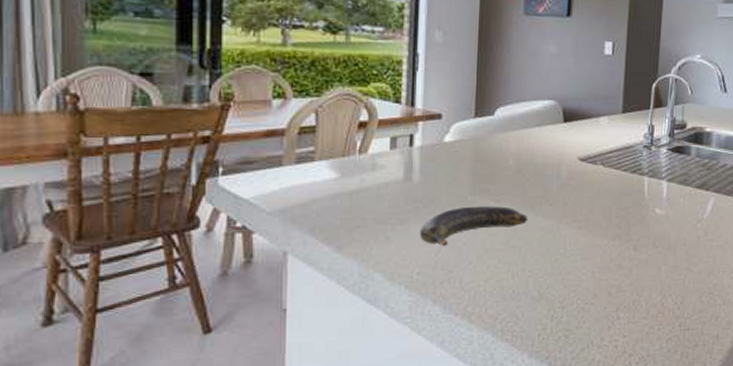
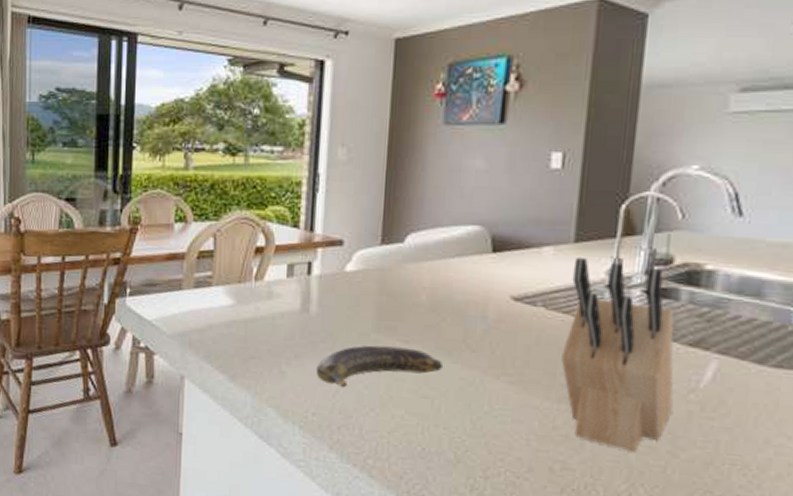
knife block: none [615,124,688,272] -> present [561,256,674,453]

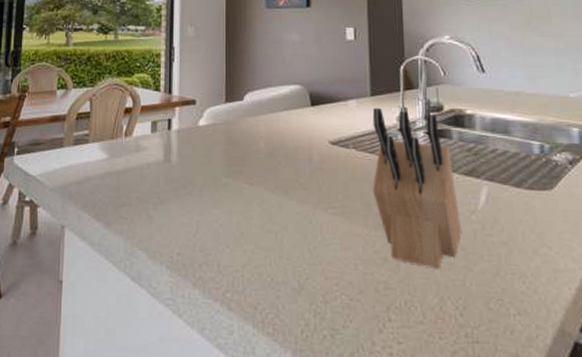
banana: present [317,345,444,388] -> none [179,188,283,228]

